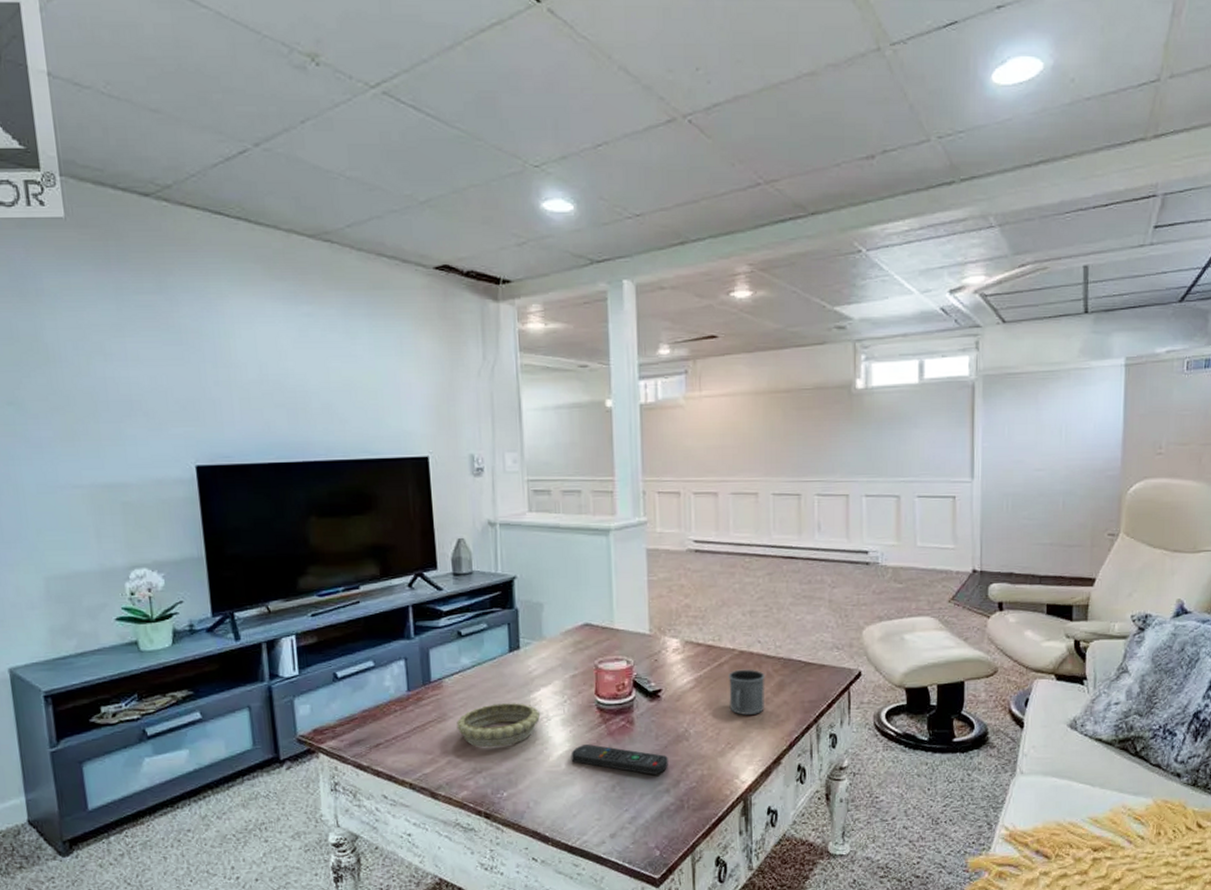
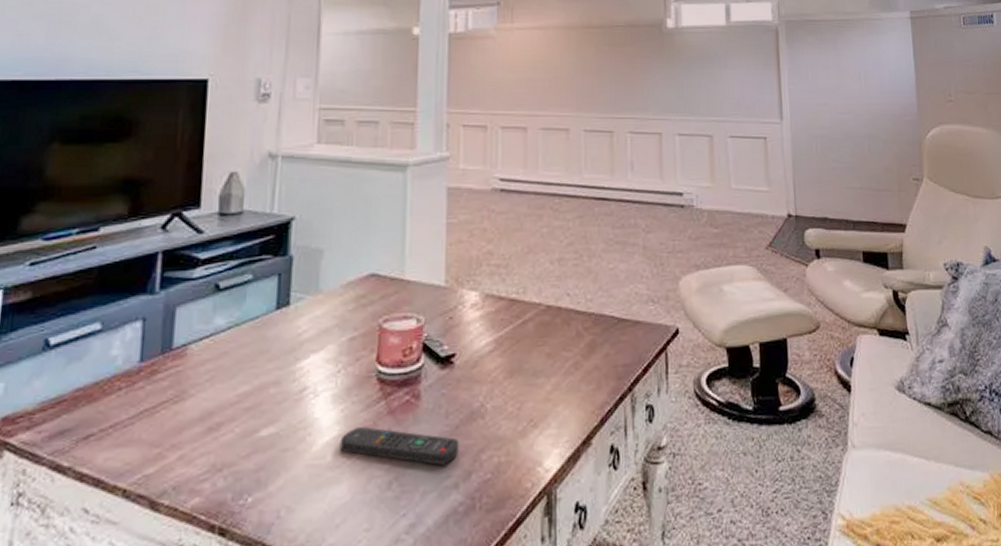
decorative bowl: present [456,703,541,748] -> none [197,374,307,437]
mug: present [729,669,765,715] -> none [533,327,574,384]

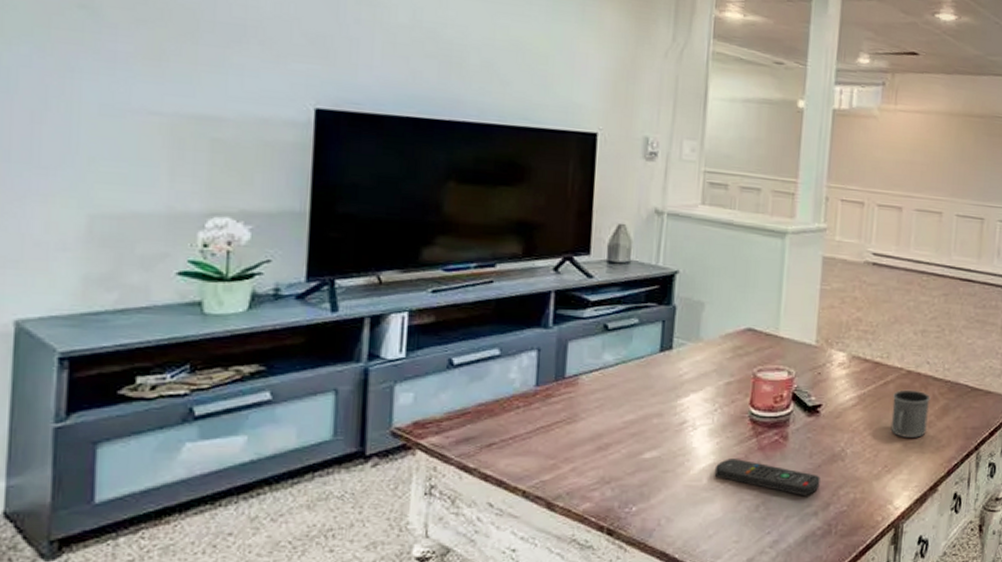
mug: none [533,327,574,384] -> present [890,389,931,438]

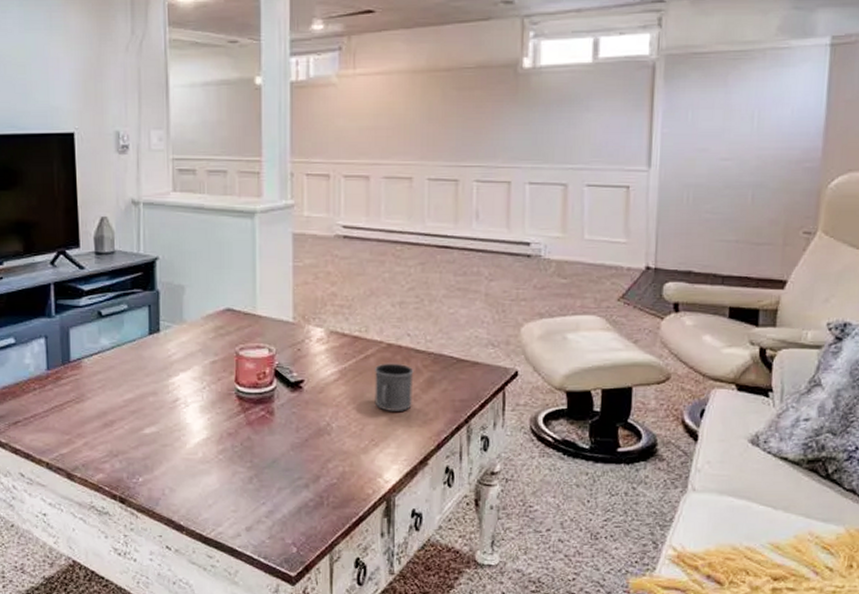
remote control: present [714,459,820,495] -> none [208,433,308,468]

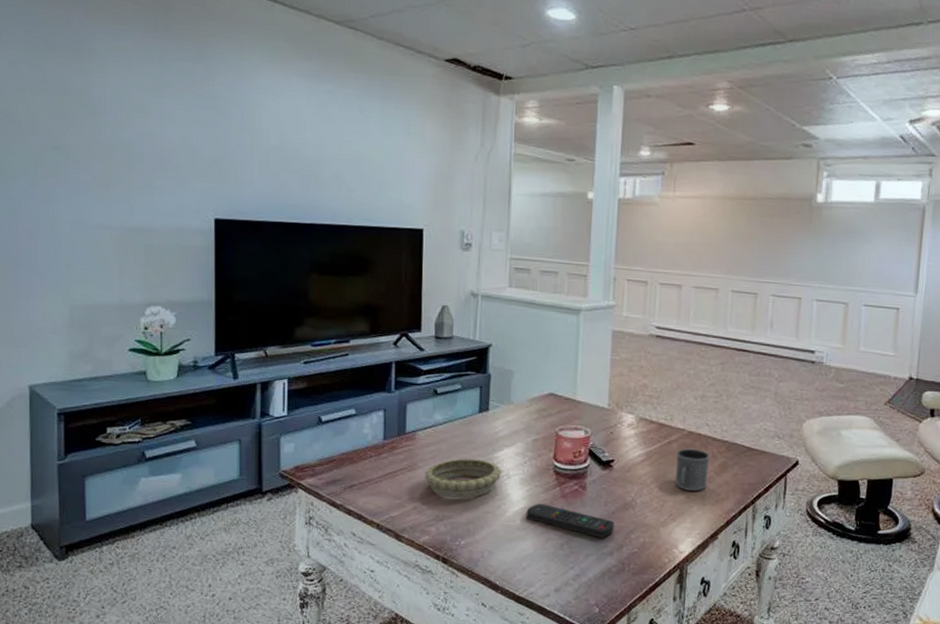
decorative bowl: none [94,387,179,431] -> present [425,458,502,499]
remote control: none [208,433,308,468] -> present [526,504,614,537]

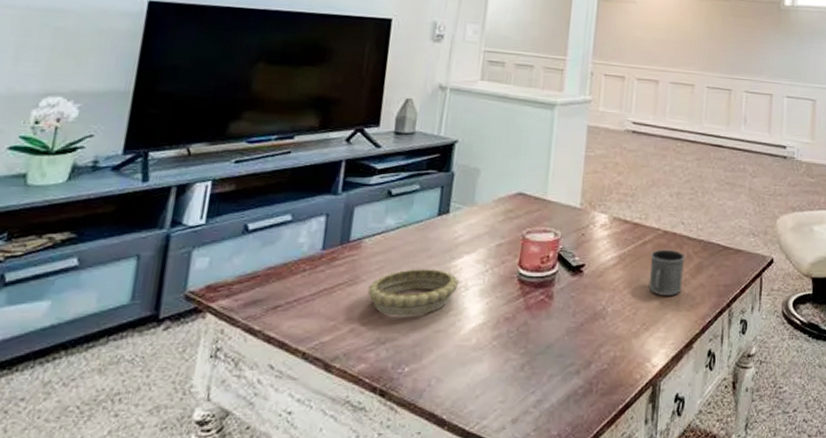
remote control: present [526,504,614,537] -> none [483,318,583,354]

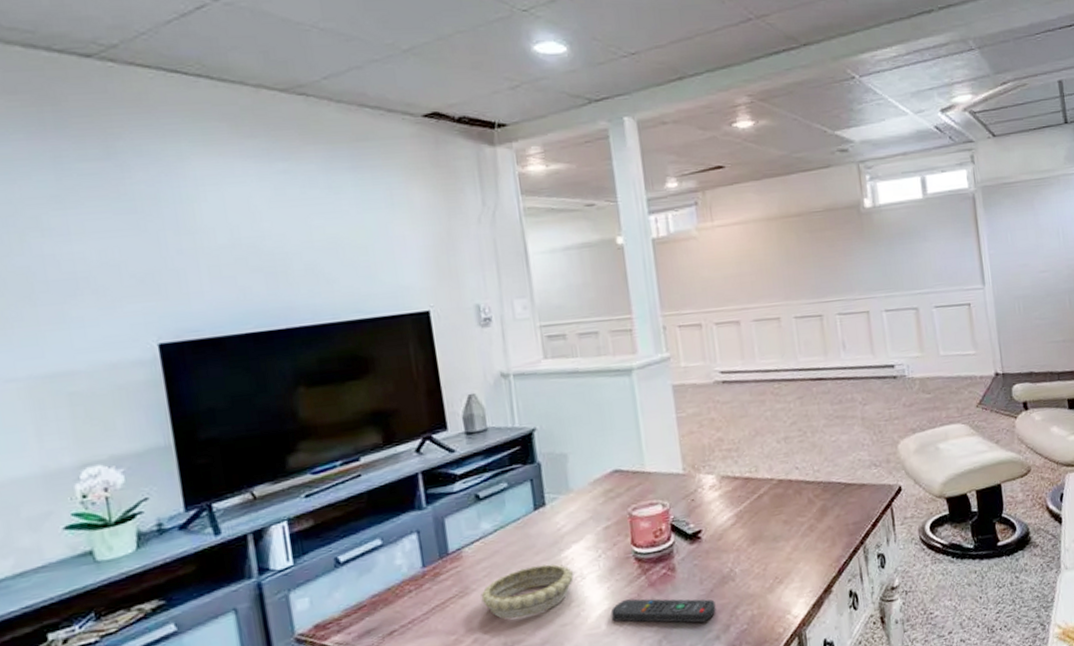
remote control: none [483,318,583,354] -> present [610,598,716,623]
mug: present [648,249,686,296] -> none [769,497,809,546]

